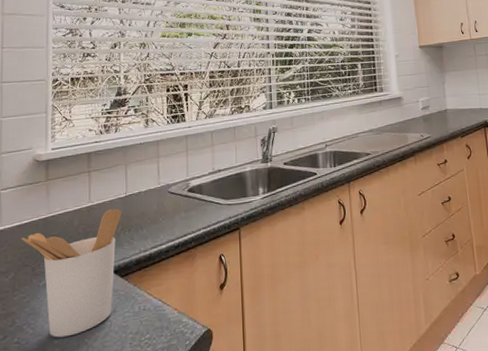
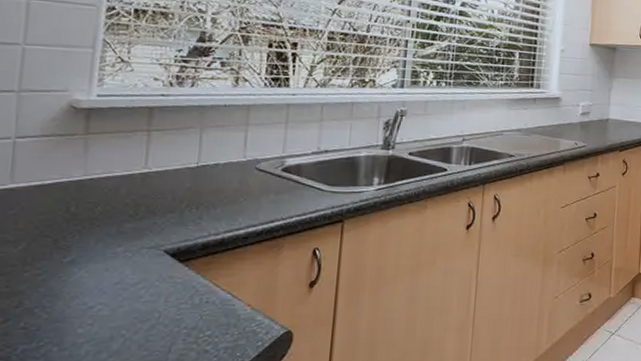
utensil holder: present [21,209,121,338] -> none [41,179,188,326]

